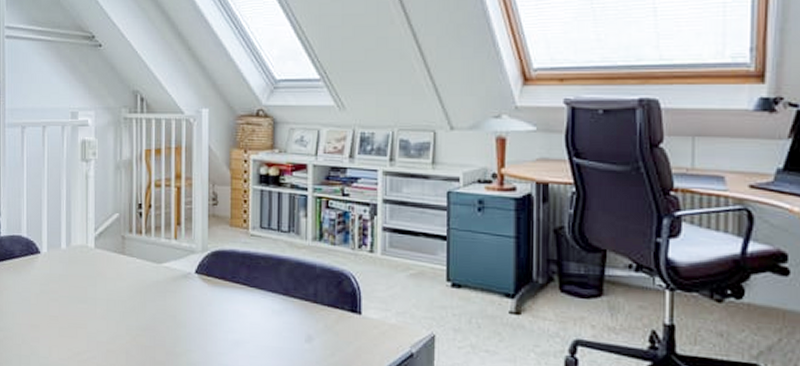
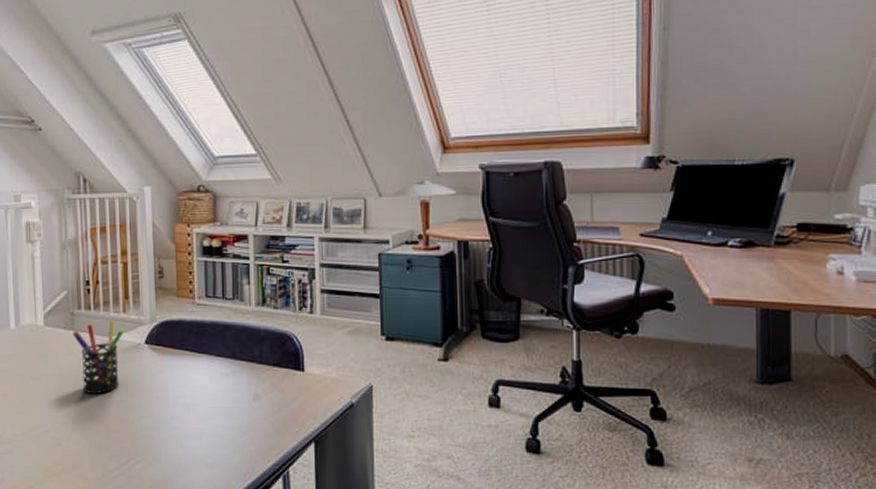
pen holder: none [123,247,174,323] -> present [73,321,124,394]

